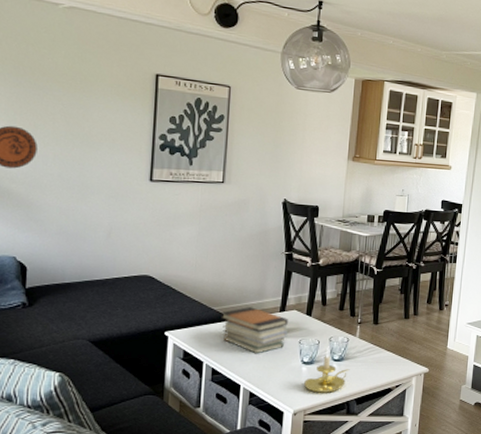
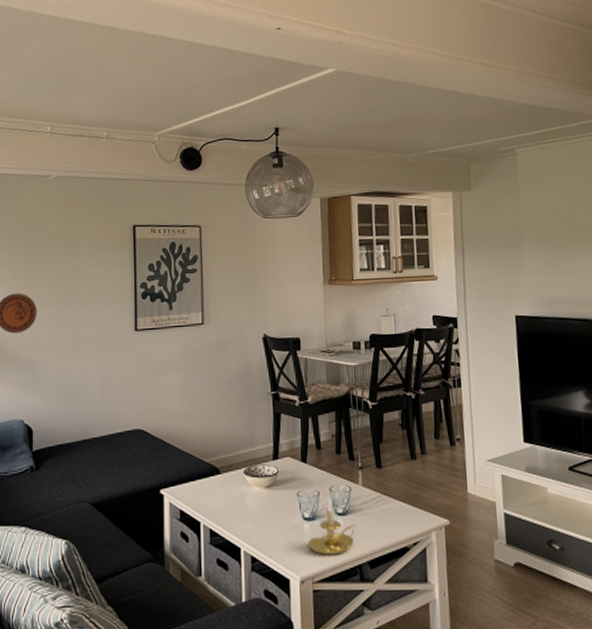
book stack: present [221,307,288,354] -> none [213,456,284,511]

